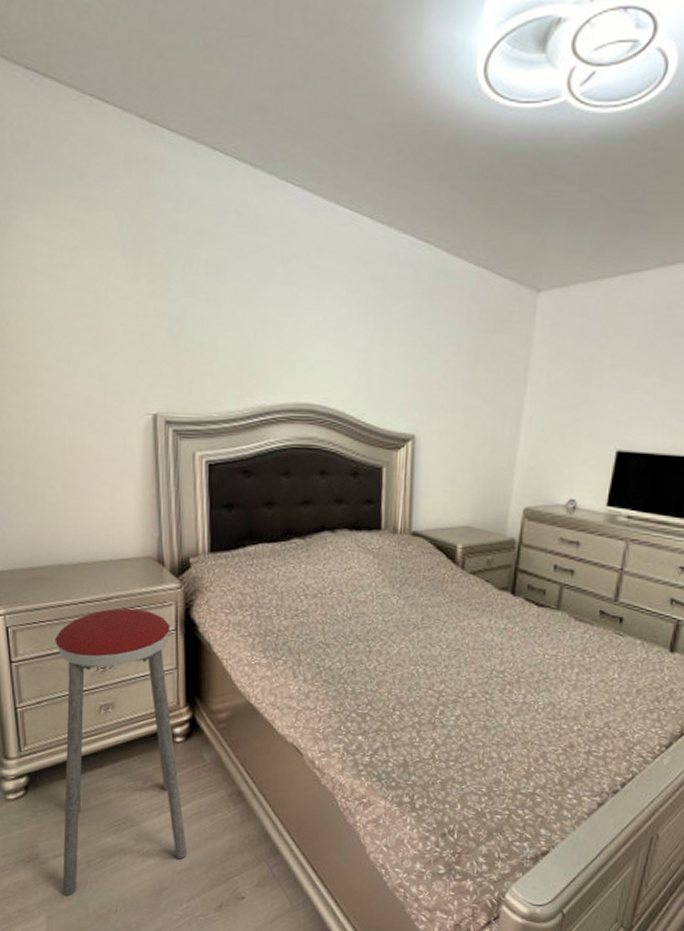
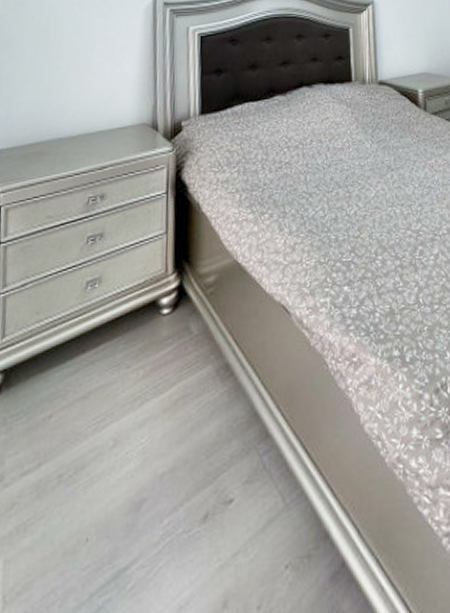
music stool: present [55,608,188,896] -> none [26,175,171,527]

